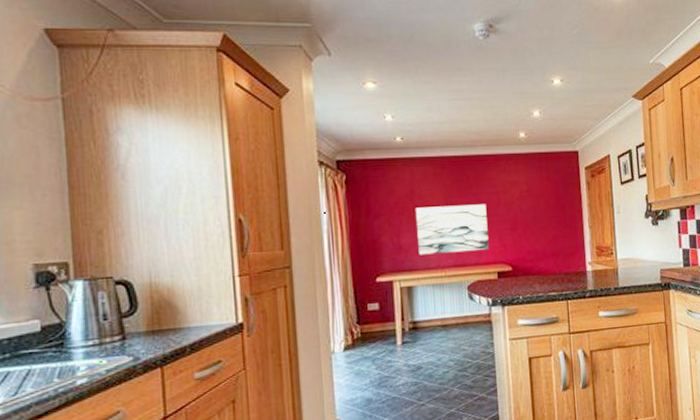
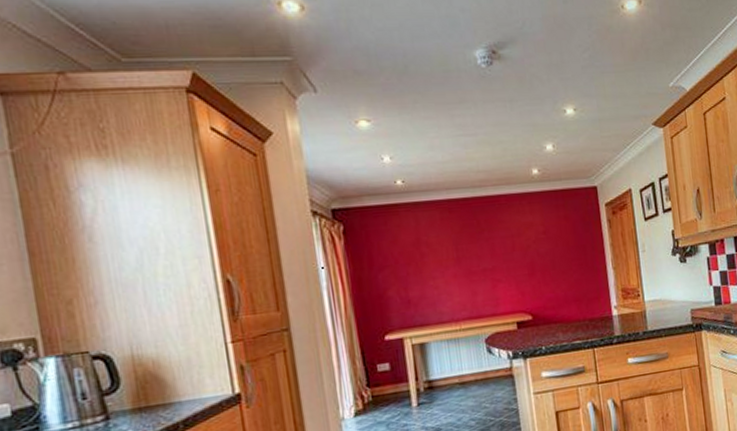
wall art: present [416,204,489,255] -> none [423,249,506,309]

